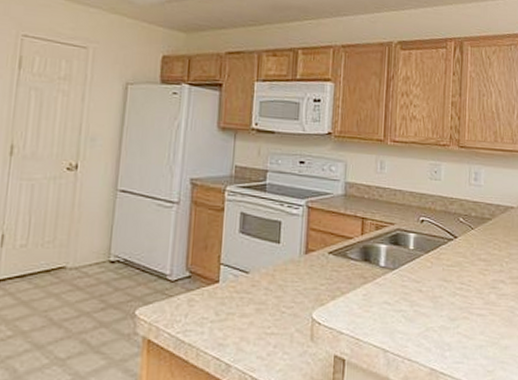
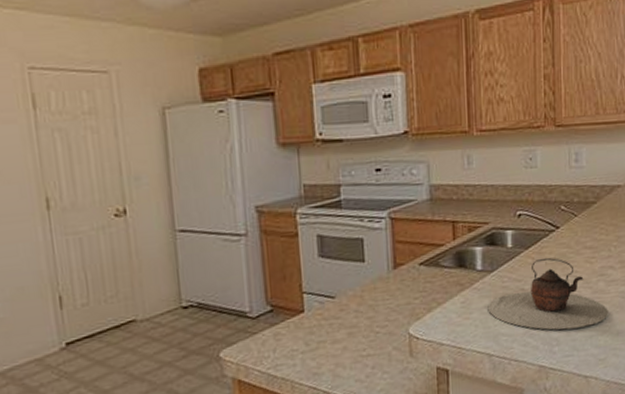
teapot: none [387,263,498,336] -> present [488,257,608,330]

